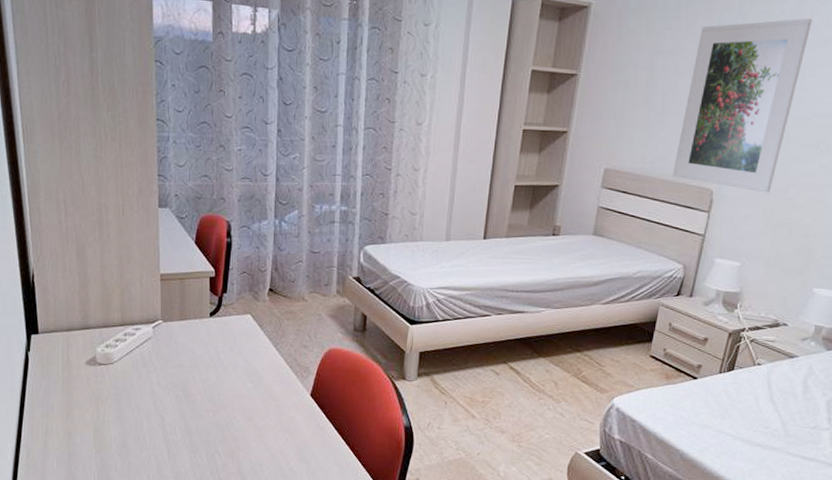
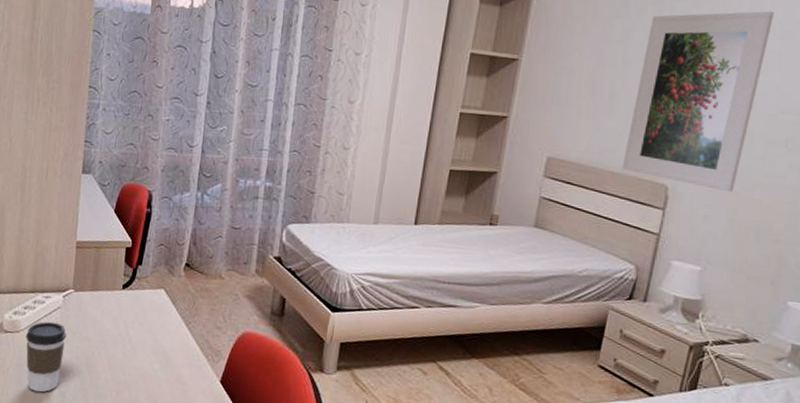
coffee cup: none [120,352,161,418] -> present [26,321,67,393]

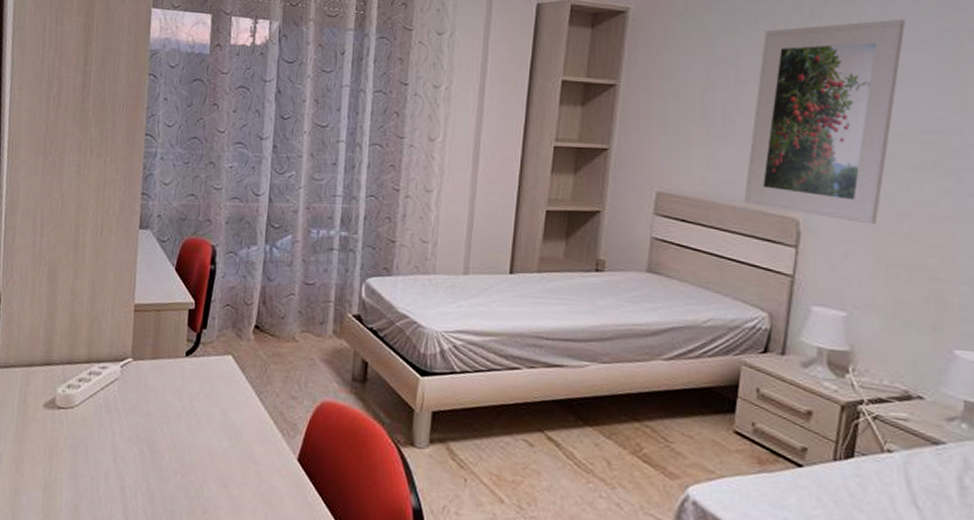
coffee cup: present [26,321,67,393] -> none [80,395,126,477]

